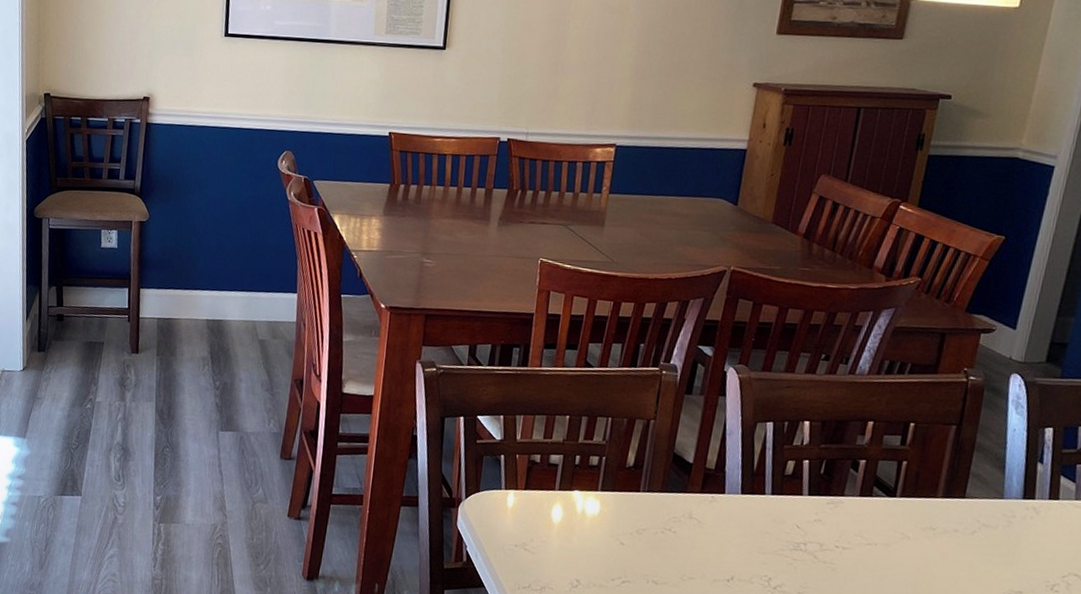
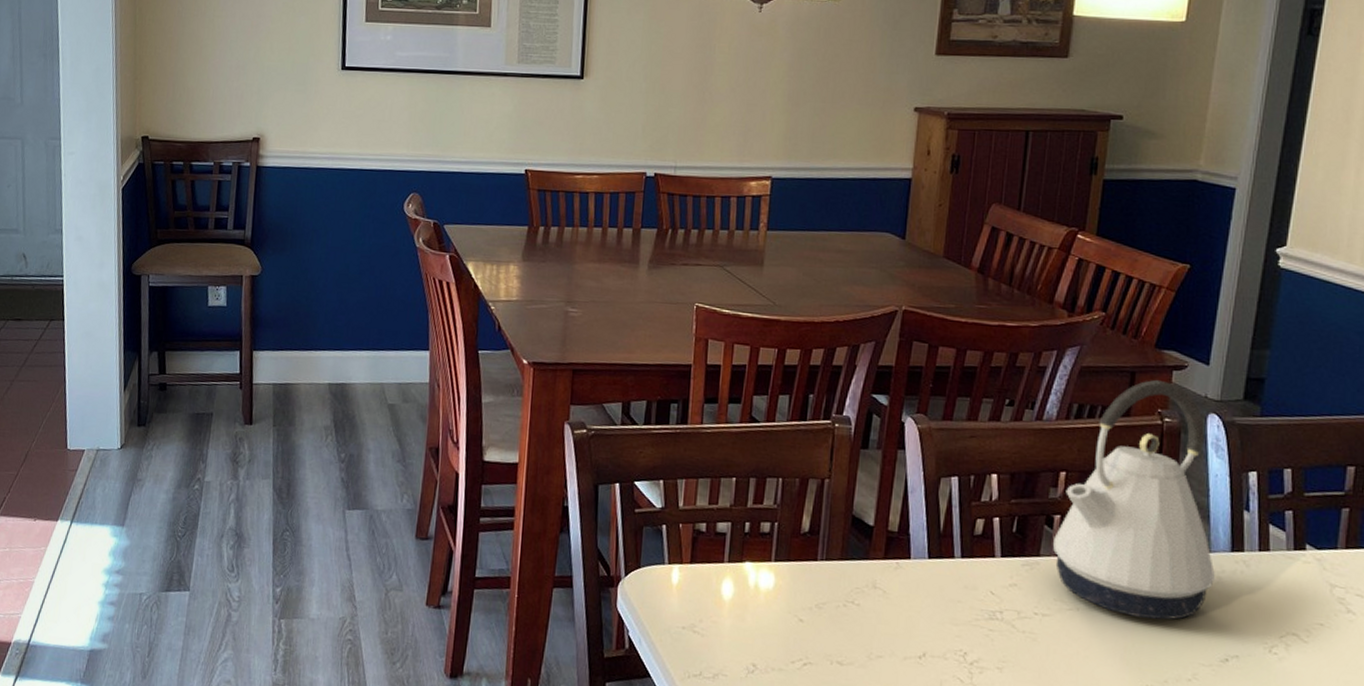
kettle: none [857,340,1007,558] -> present [1053,379,1215,620]

